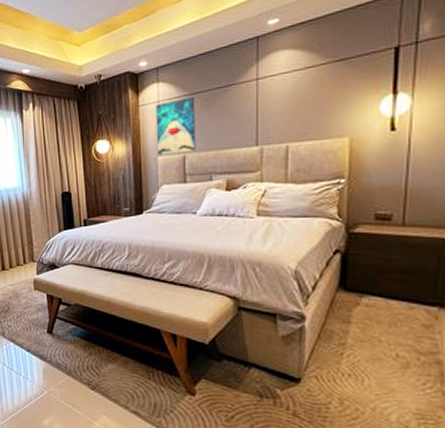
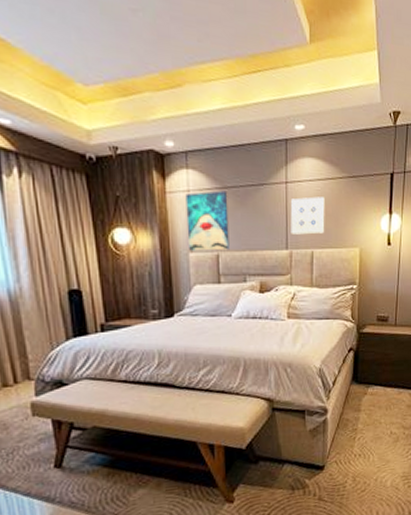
wall art: none [261,87,303,130] -> present [290,197,325,235]

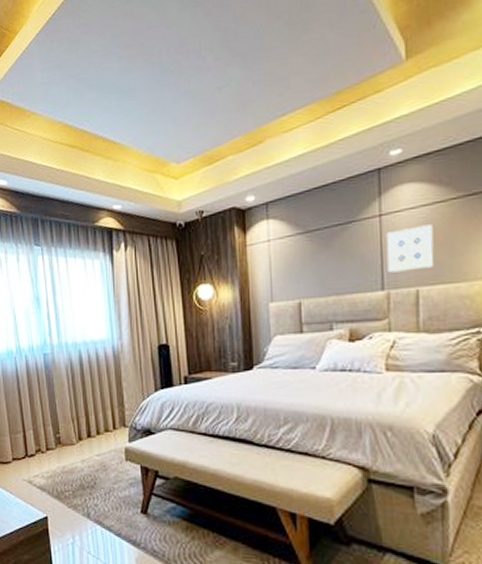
wall art: present [185,190,230,251] -> none [266,235,313,301]

